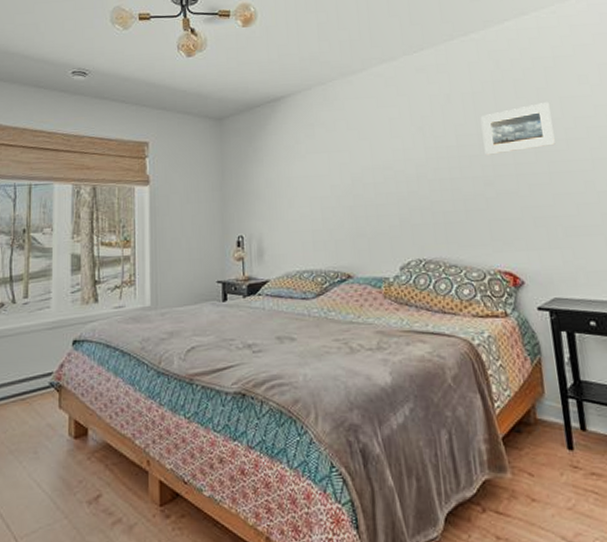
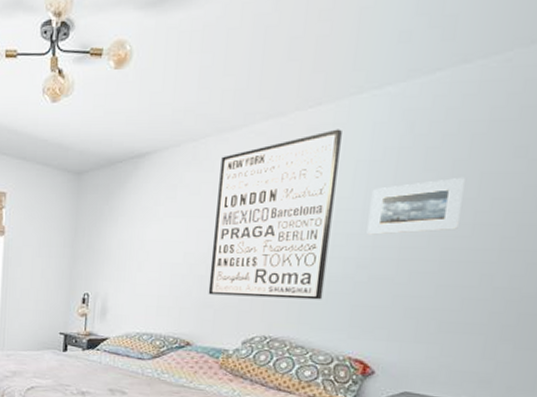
wall art: none [349,68,463,224] -> present [208,129,342,300]

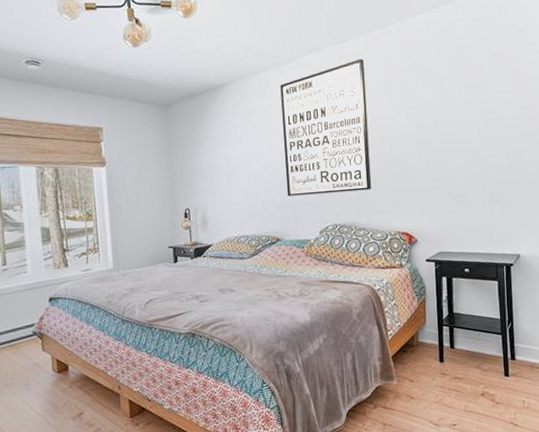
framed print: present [367,177,465,235] -> none [391,88,451,136]

